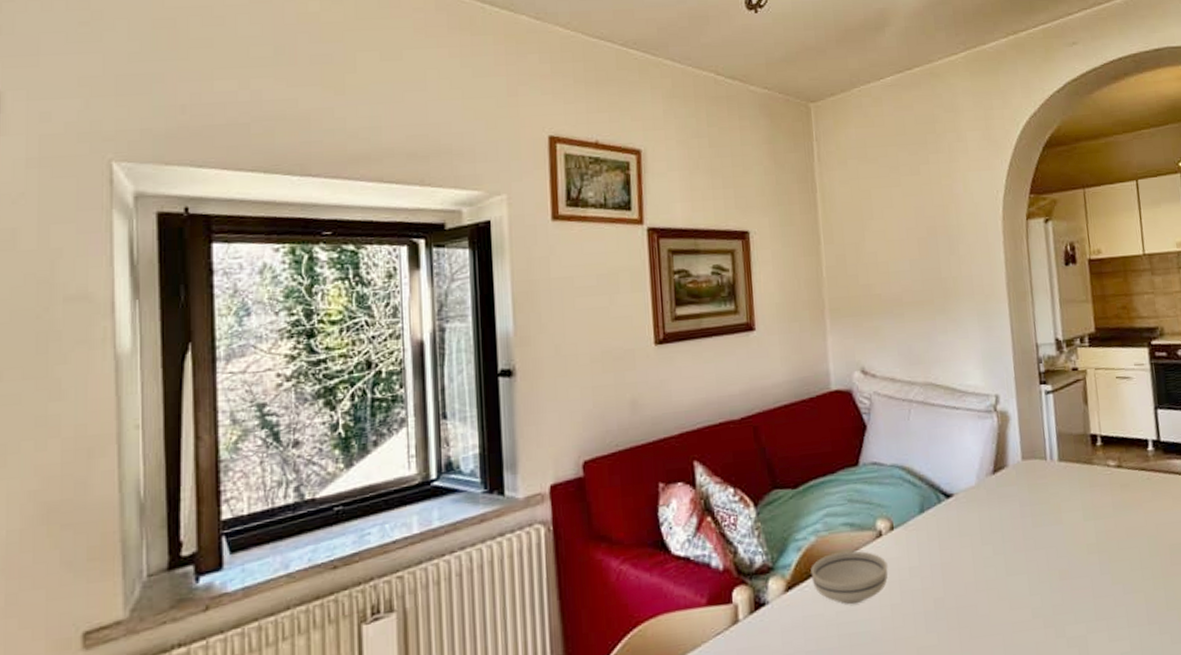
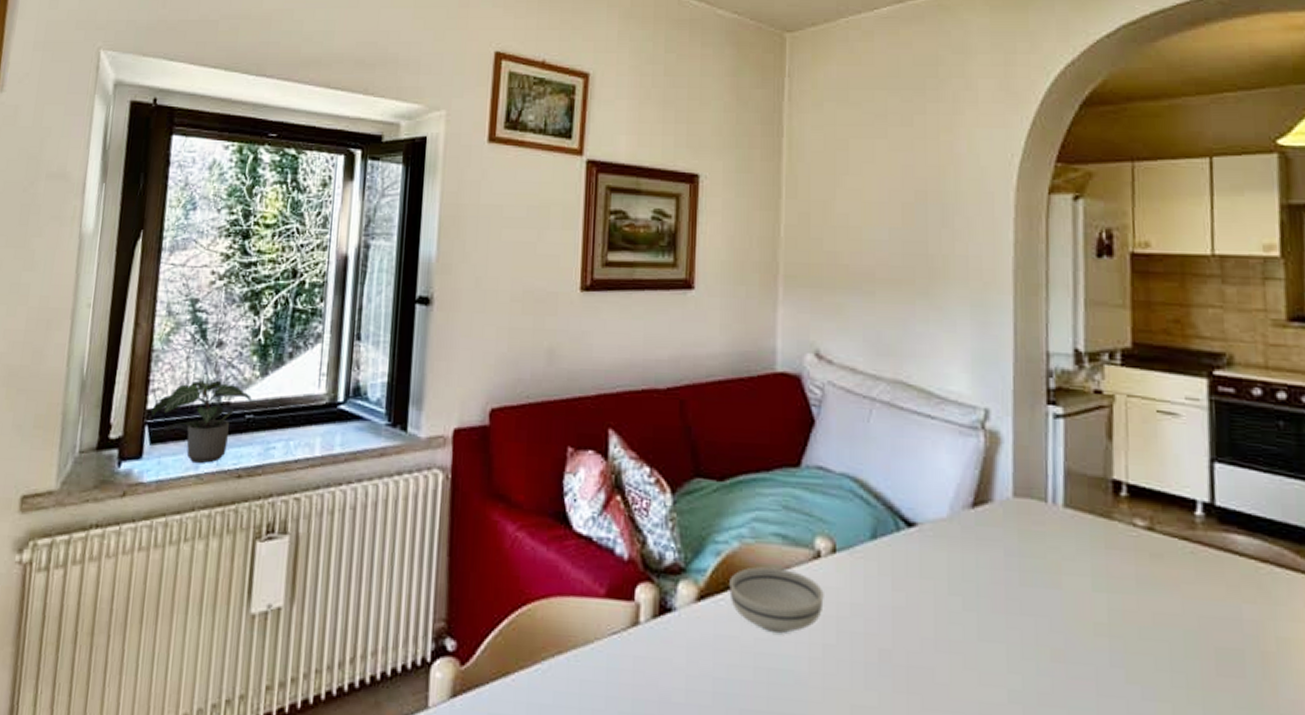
potted plant: none [228,478,340,563] -> present [151,380,253,463]

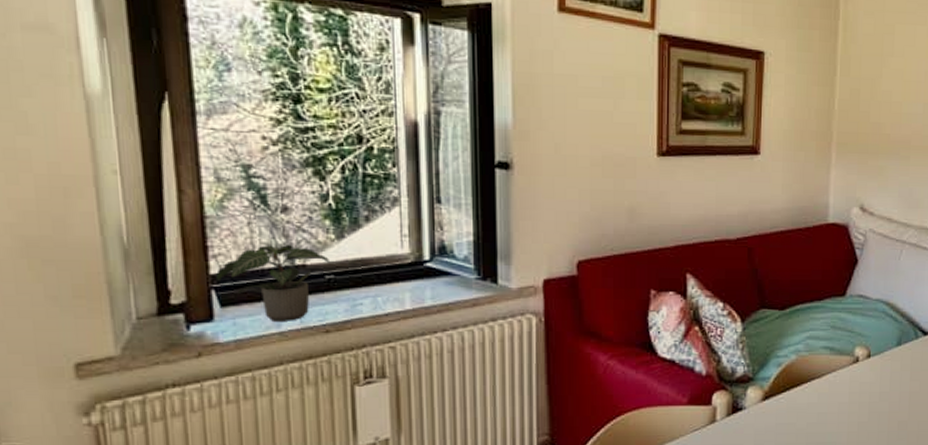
bowl: present [729,566,824,633] -> none [788,372,860,417]

